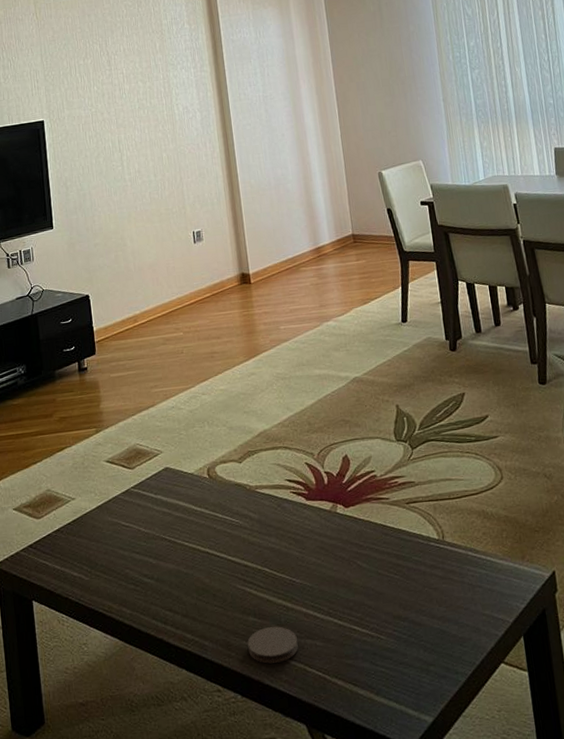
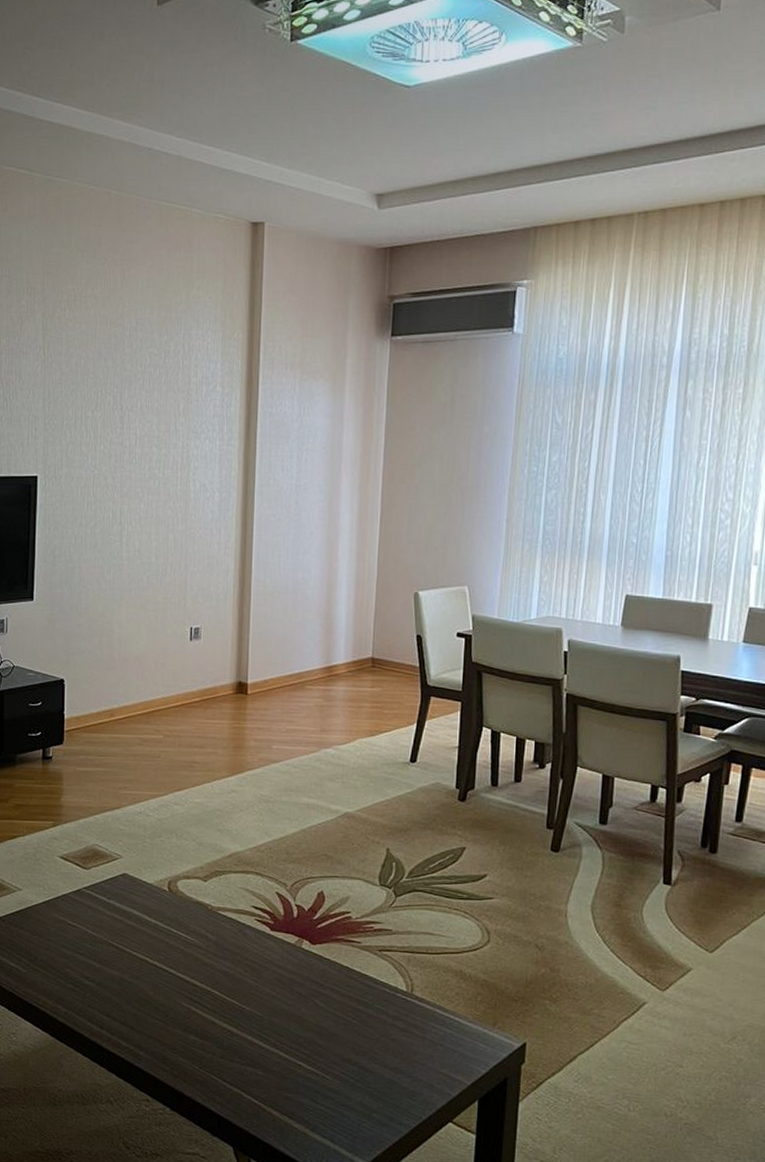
coaster: present [247,626,298,664] -> none [184,1048,237,1084]

